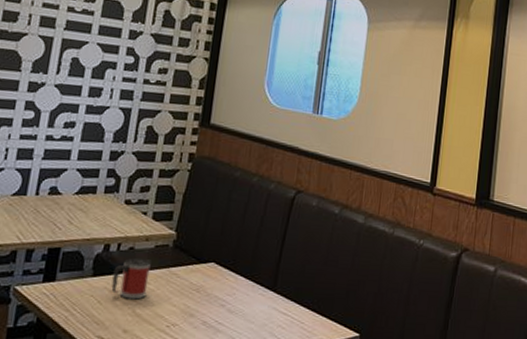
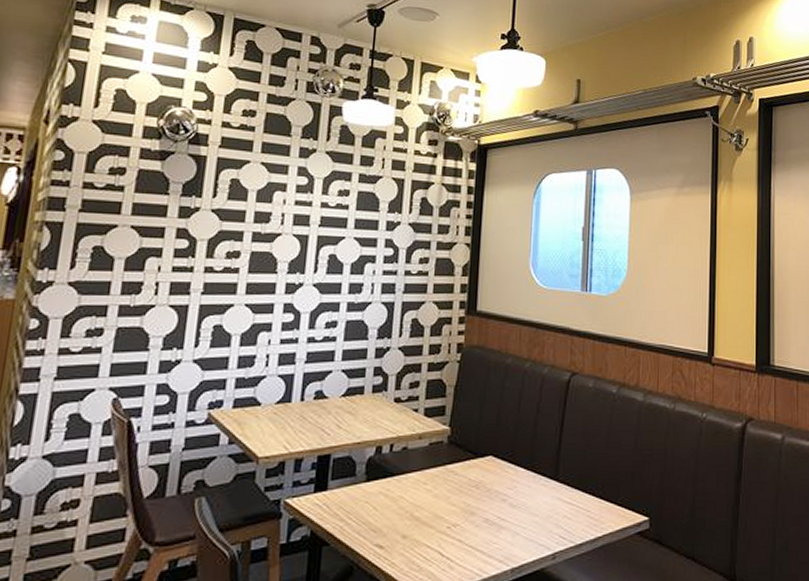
mug: present [111,258,151,300] -> none [386,457,426,502]

